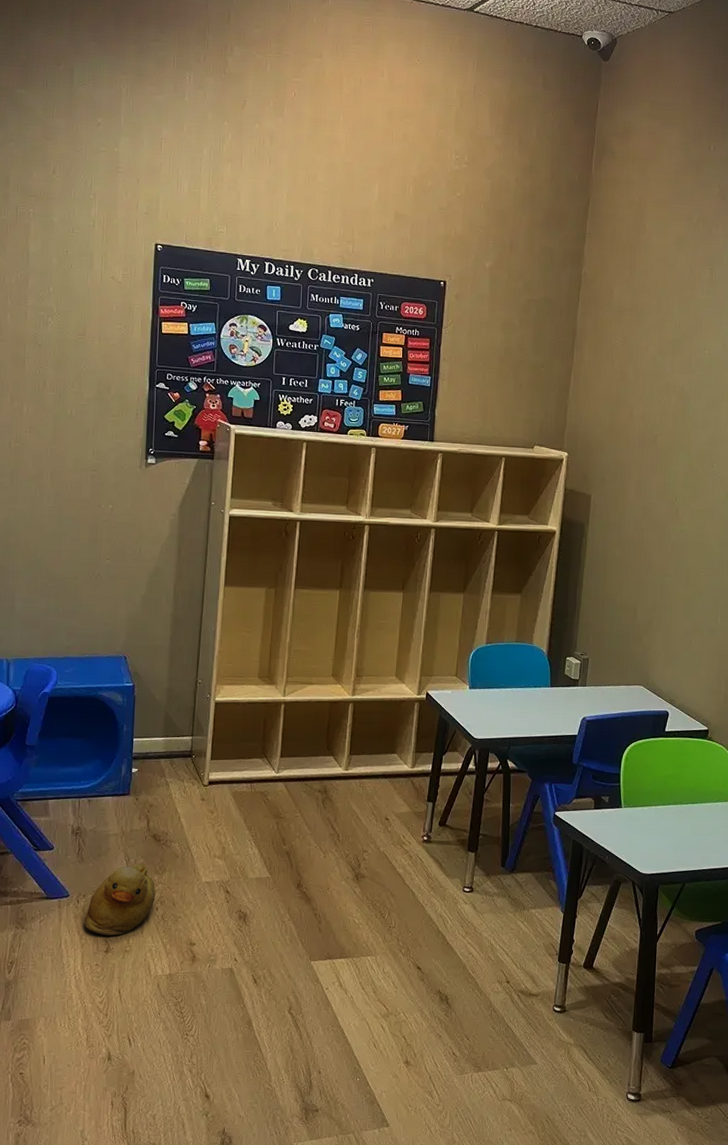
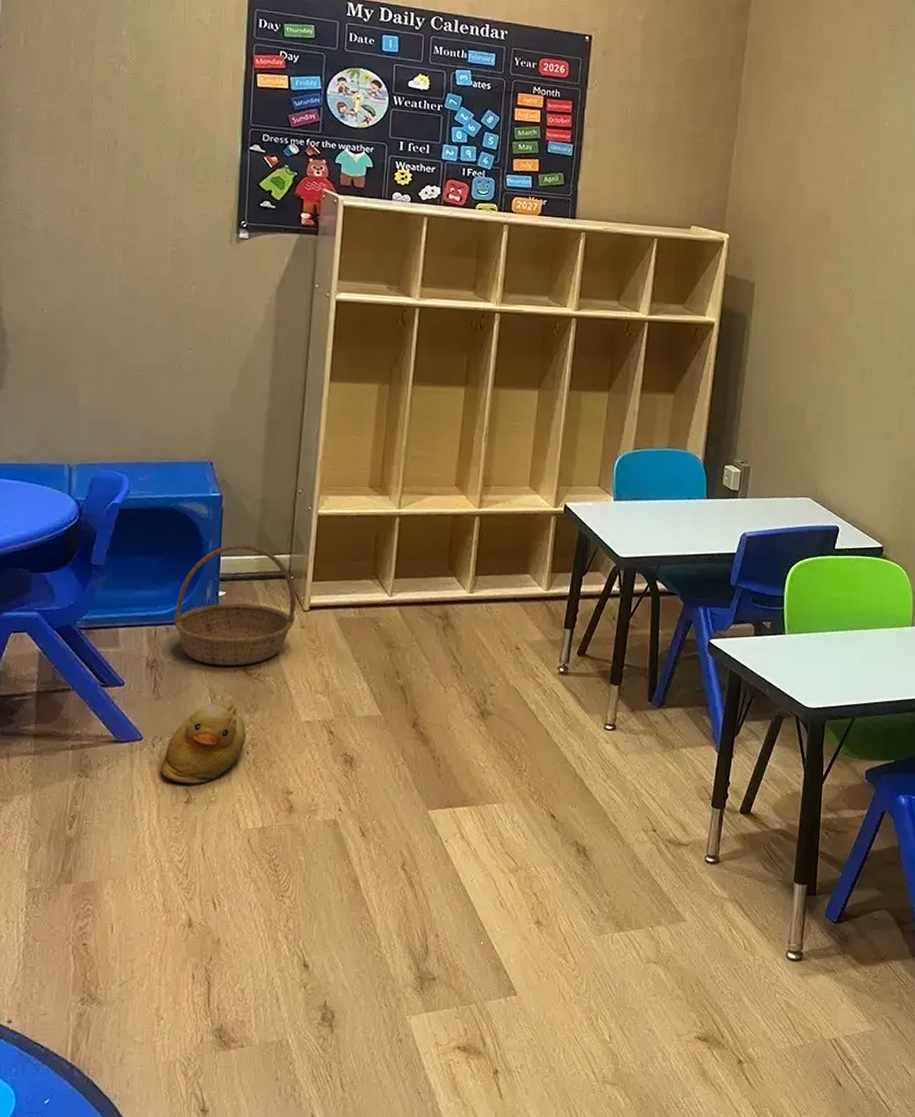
basket: none [95,727,198,833] -> present [174,543,297,666]

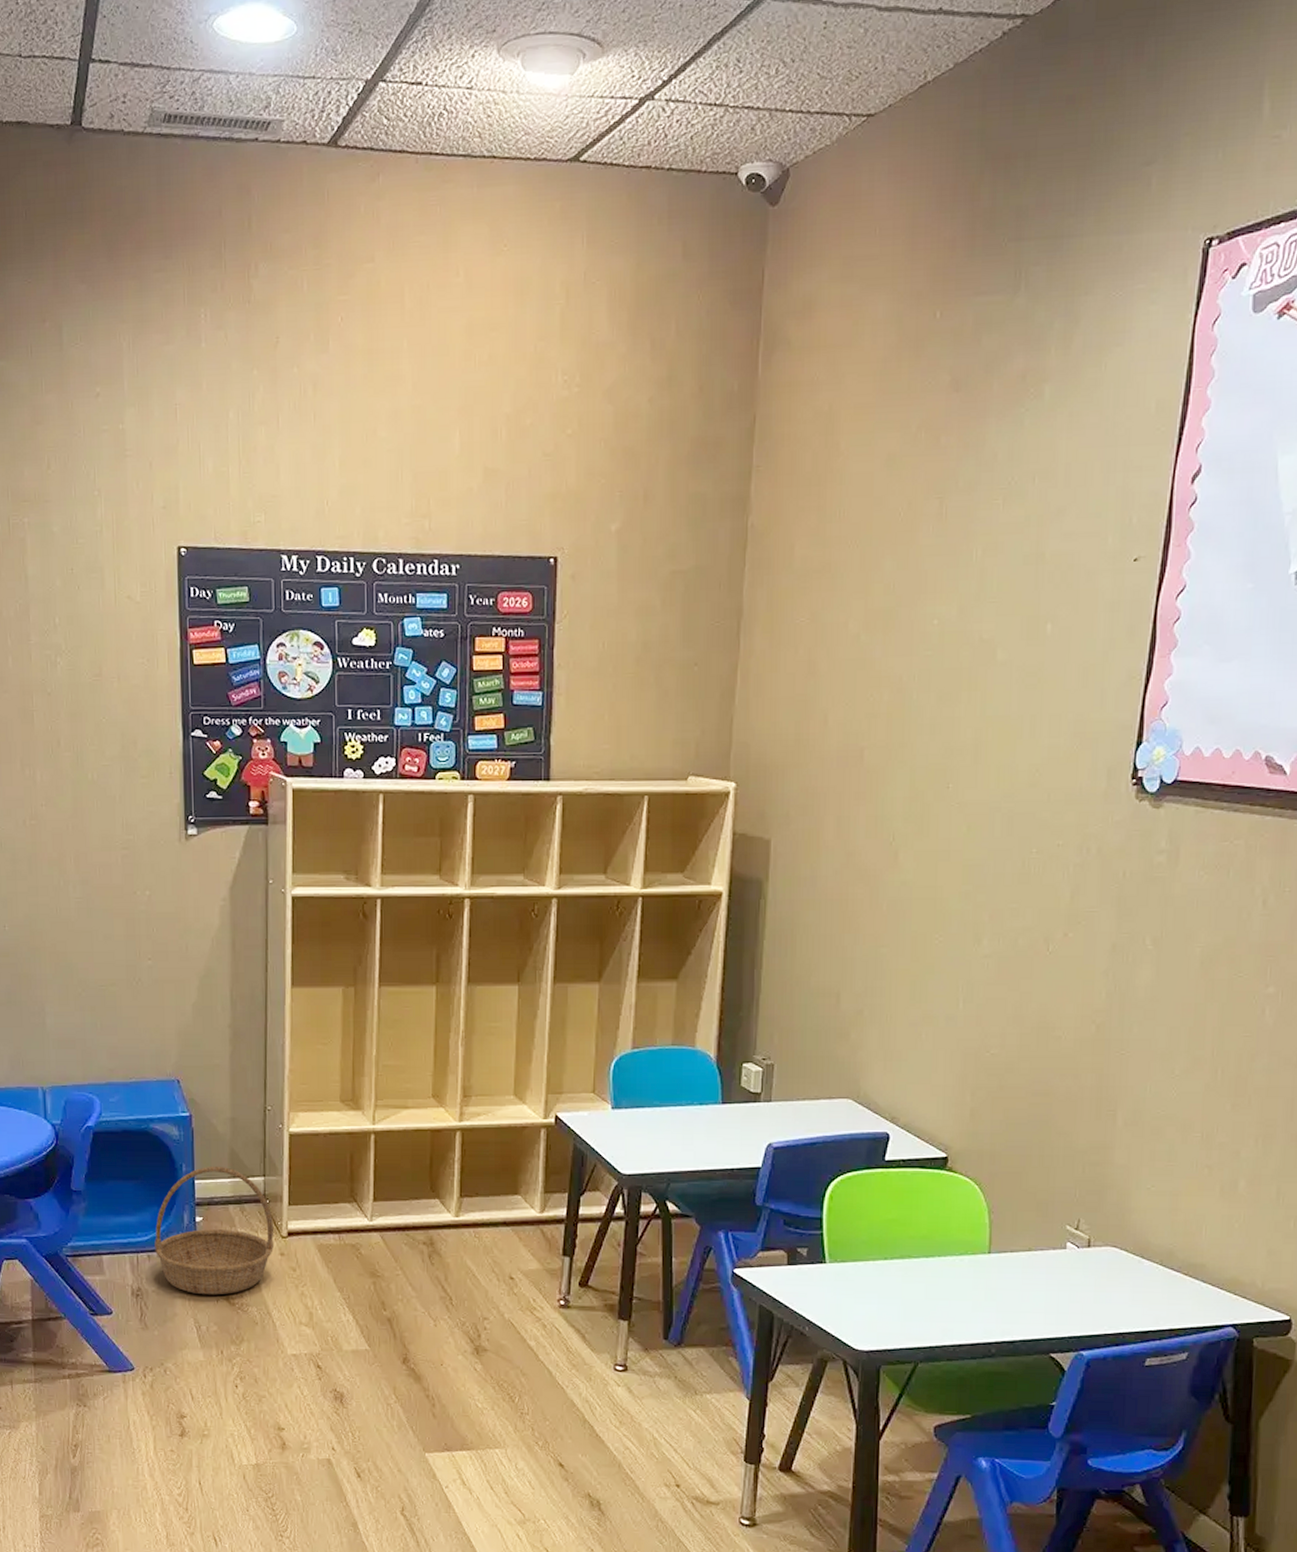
rubber duck: present [160,701,247,785] -> none [153,1332,234,1418]

